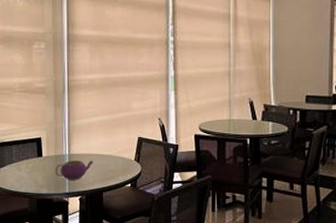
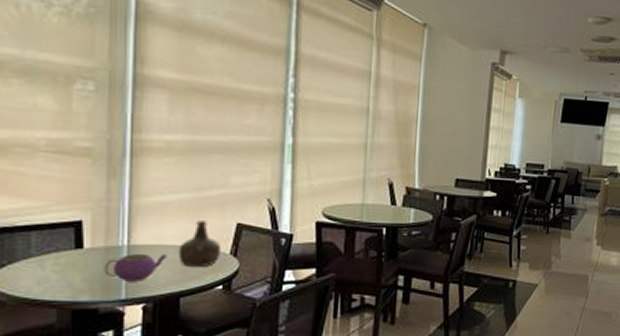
bottle: none [100,136,129,171] -> present [178,220,222,268]

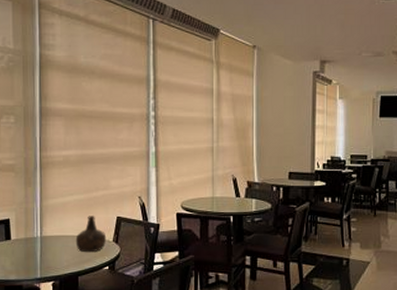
teapot: present [104,253,167,282] -> none [25,242,68,264]

